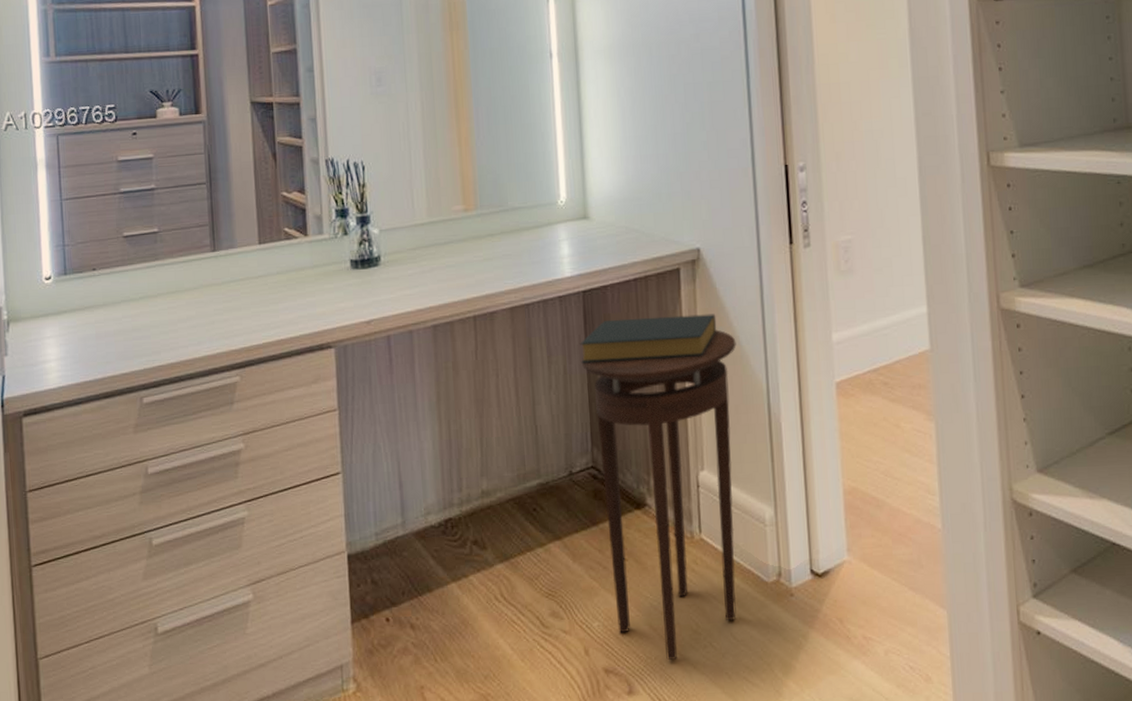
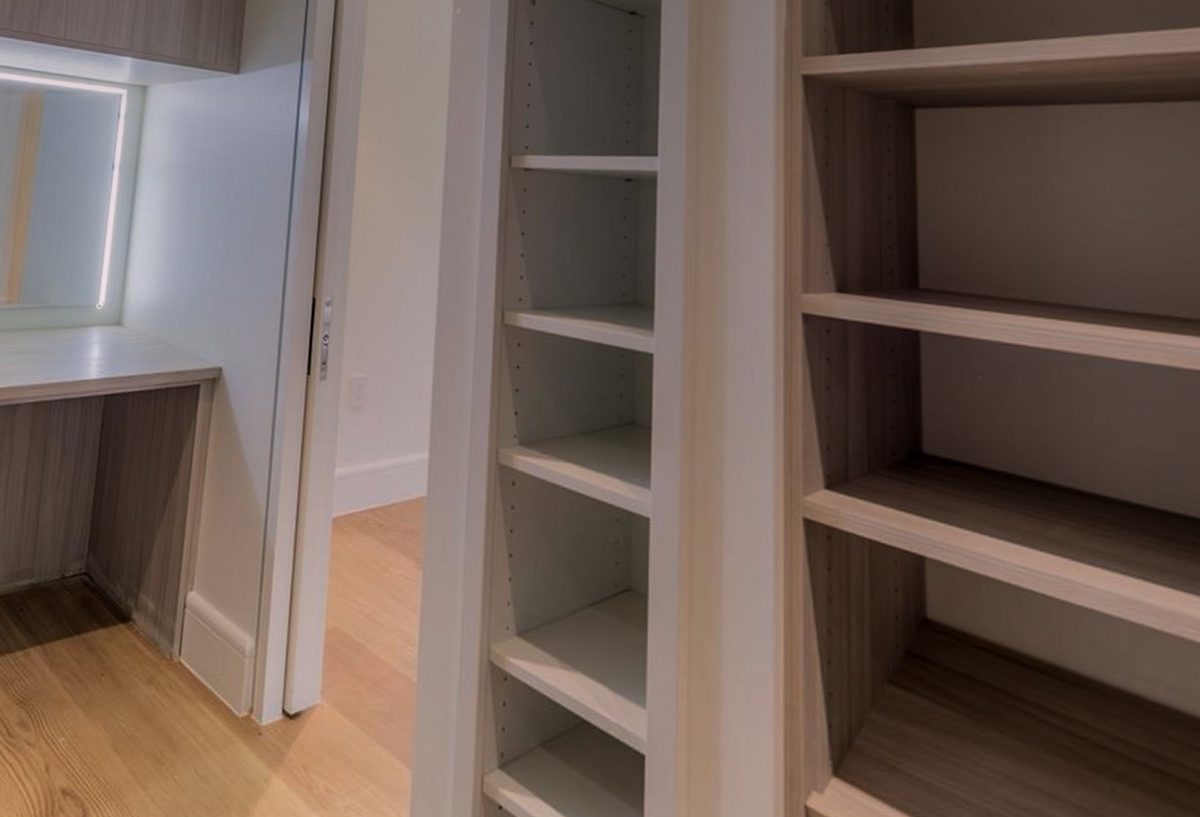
hardback book: present [580,313,717,364] -> none [92,426,228,474]
stool: present [582,329,737,660] -> none [82,449,243,789]

